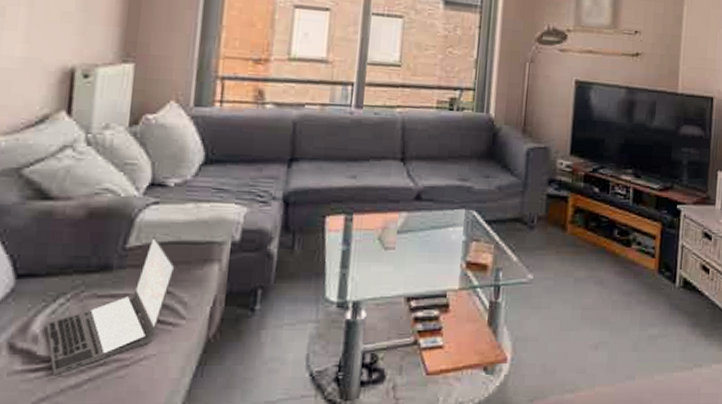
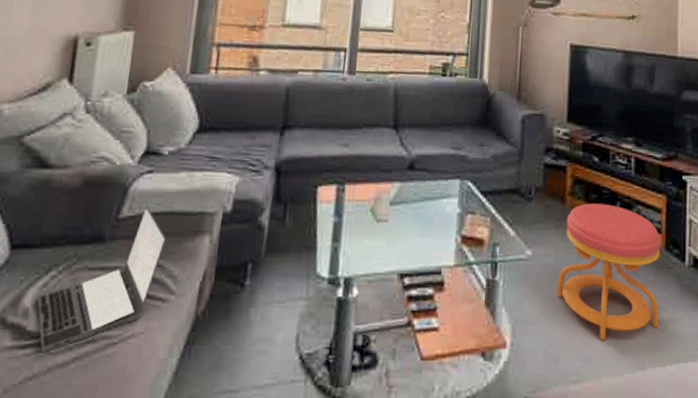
stool: none [556,230,655,355] -> present [557,203,661,341]

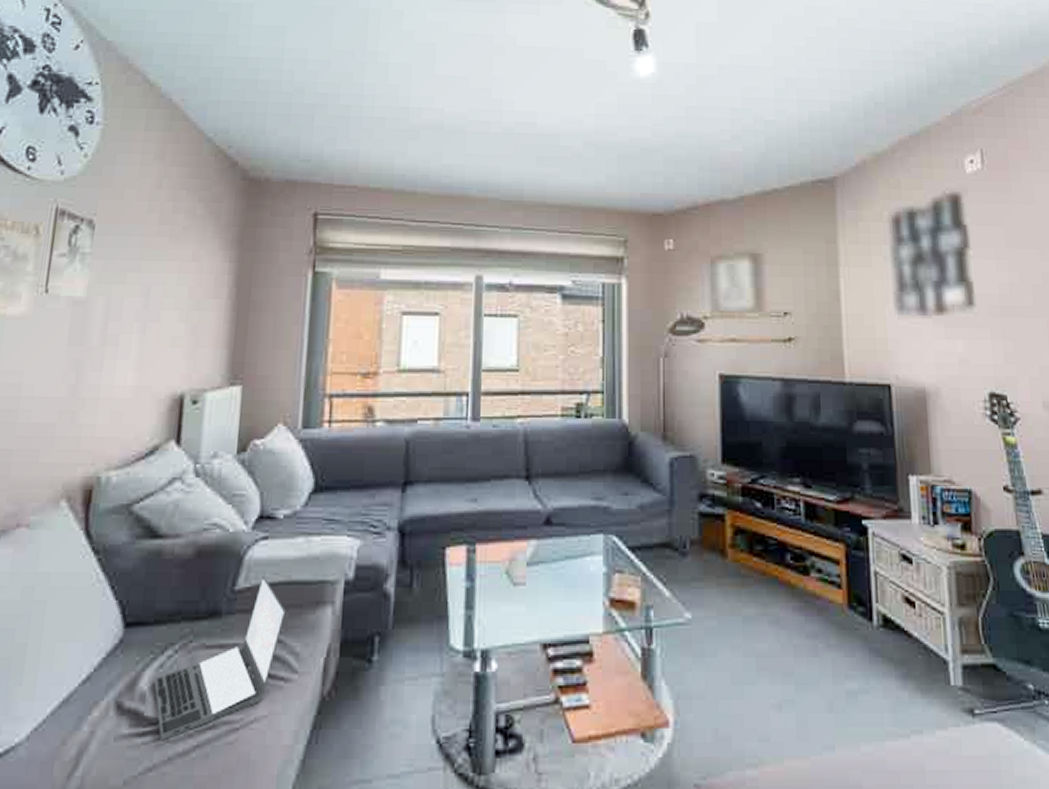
stool: present [557,203,661,341] -> none [724,556,847,717]

